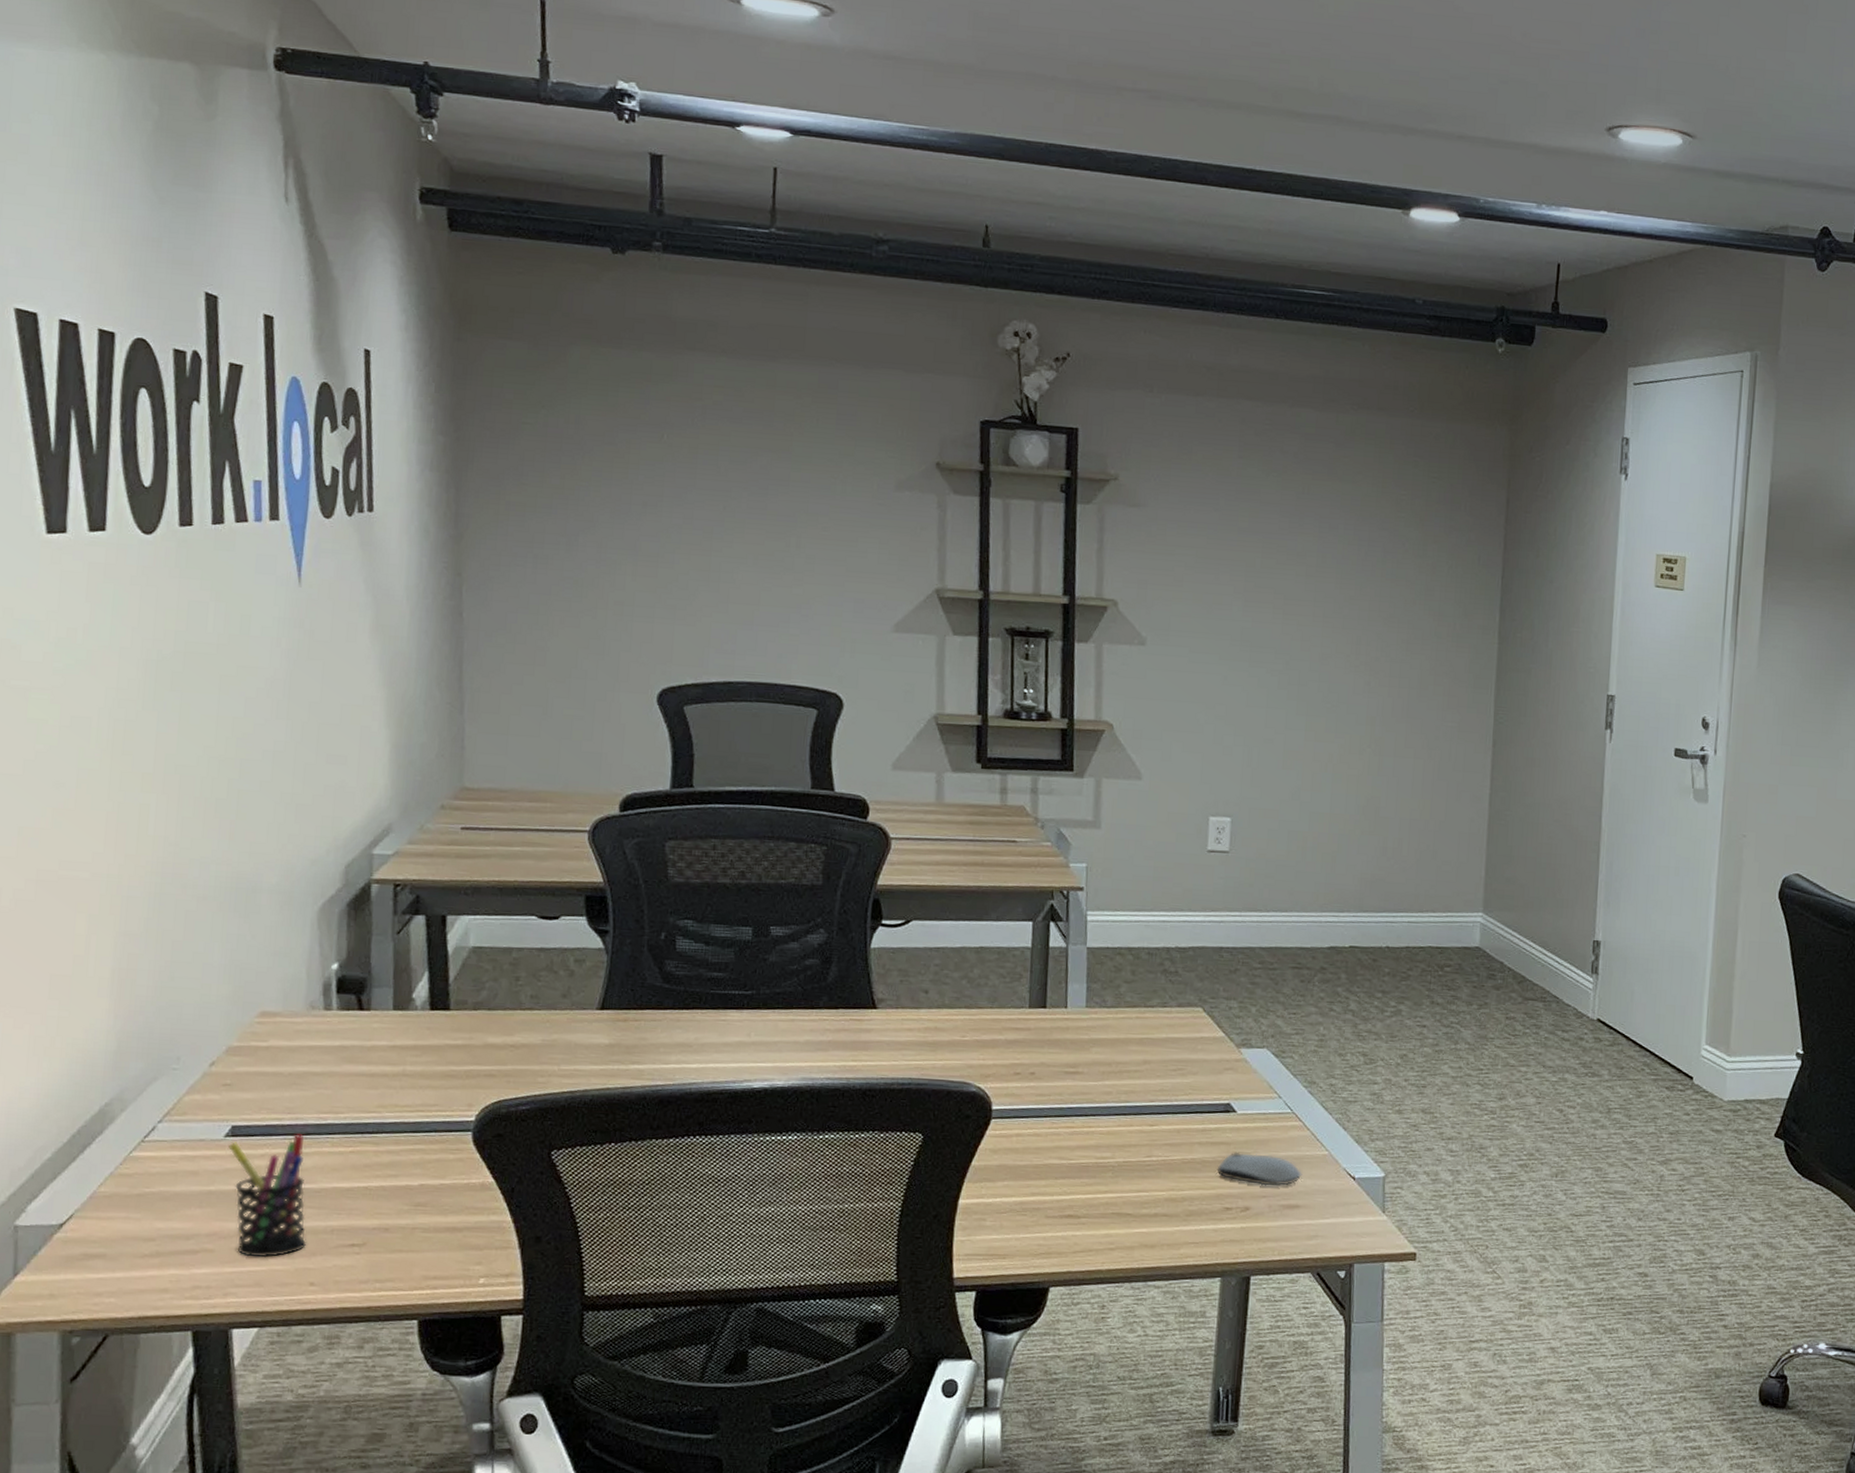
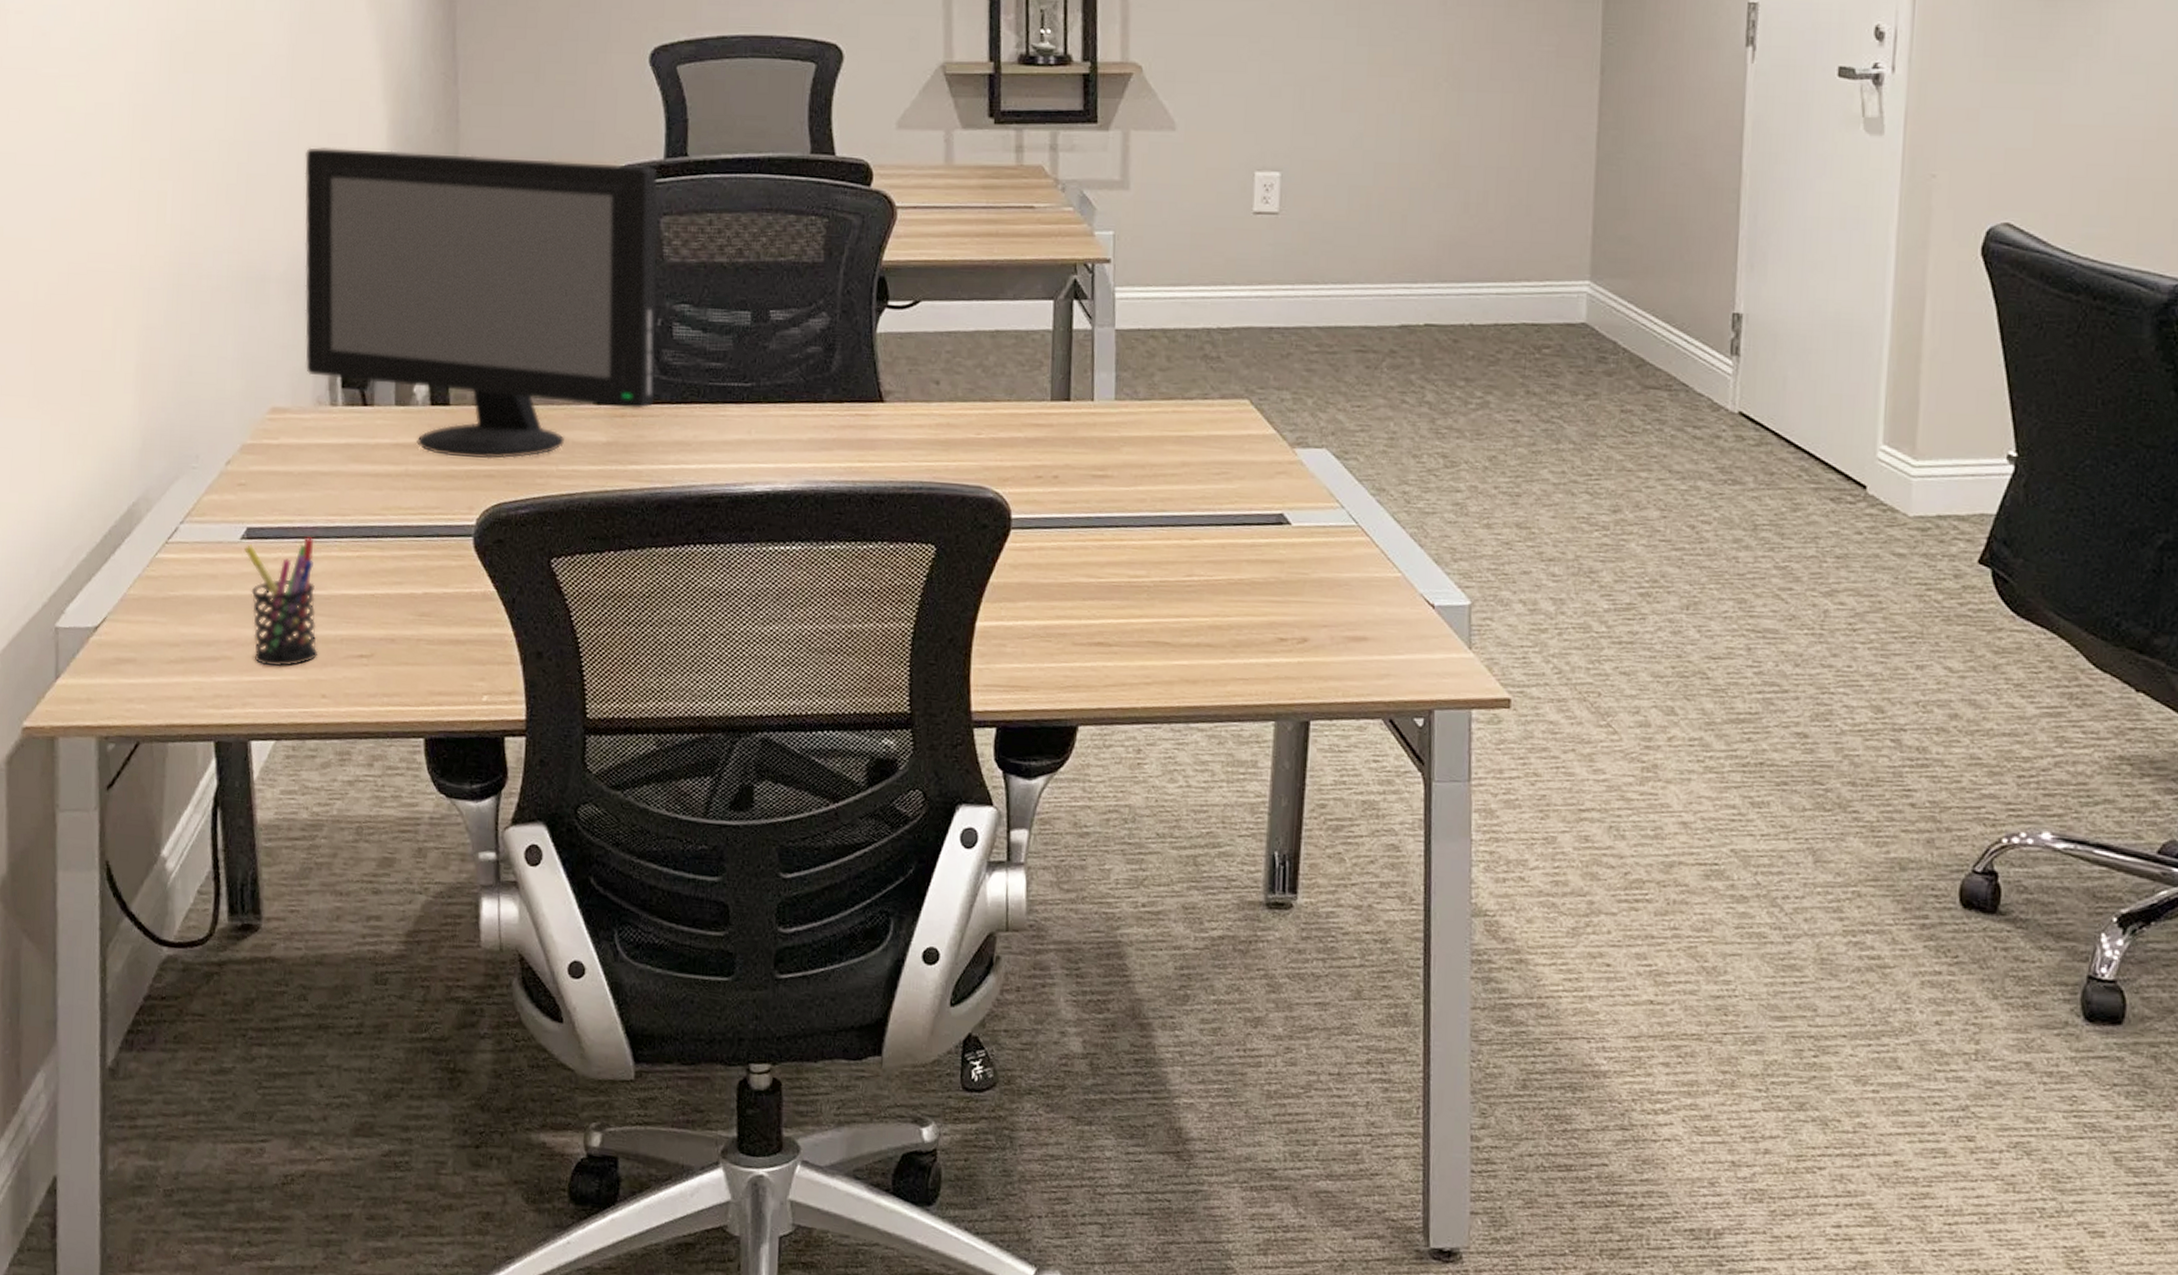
computer monitor: none [298,767,663,1060] -> present [304,147,658,459]
computer mouse: present [1216,1151,1302,1187] -> none [1268,571,1371,614]

